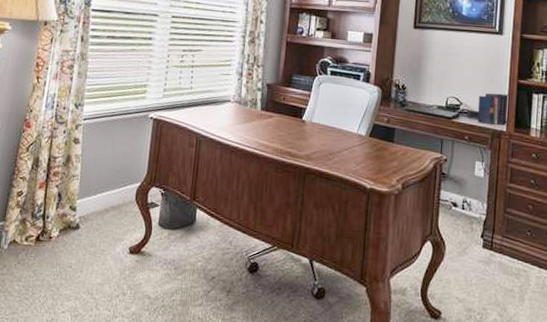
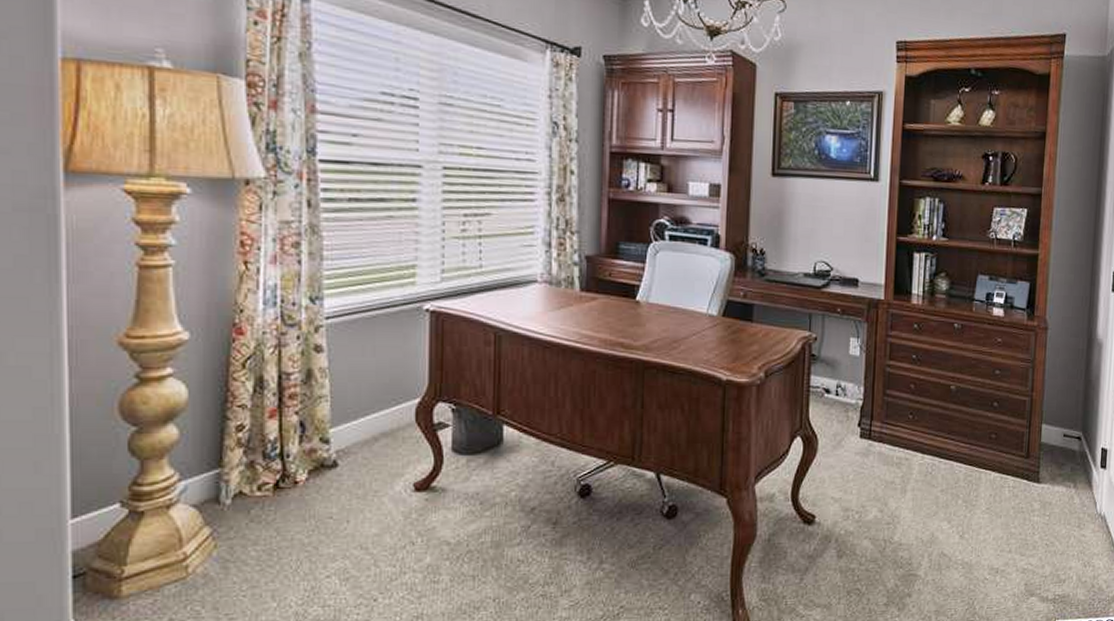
books: present [477,93,510,126] -> none [851,254,888,293]

